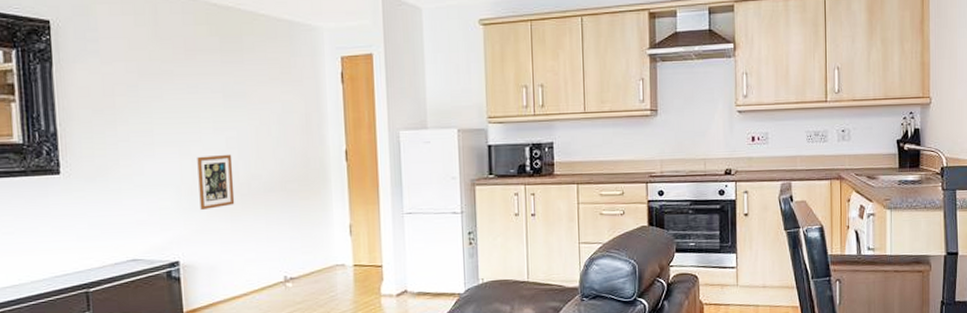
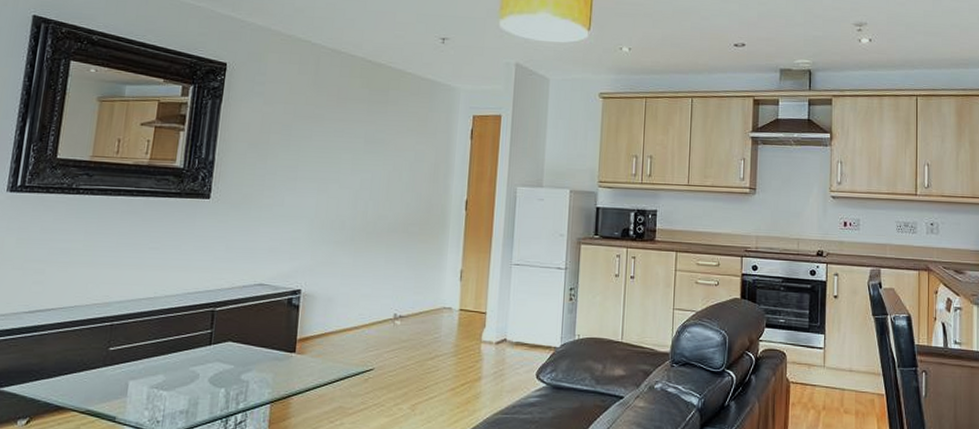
picture frame: present [197,154,235,210] -> none [328,194,364,244]

